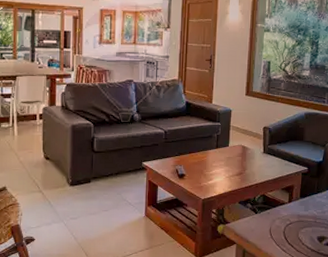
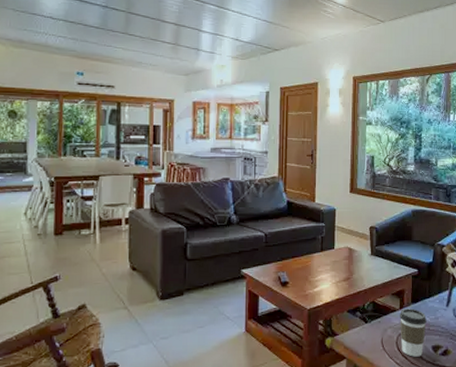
coffee cup: none [287,202,314,246] -> present [400,308,427,357]

